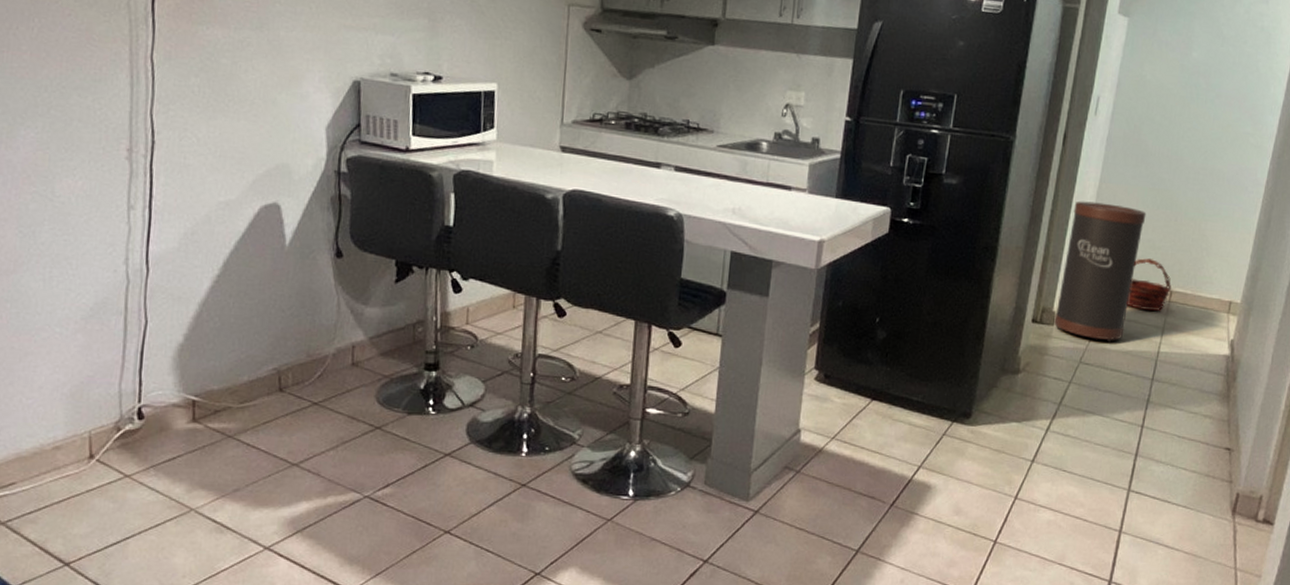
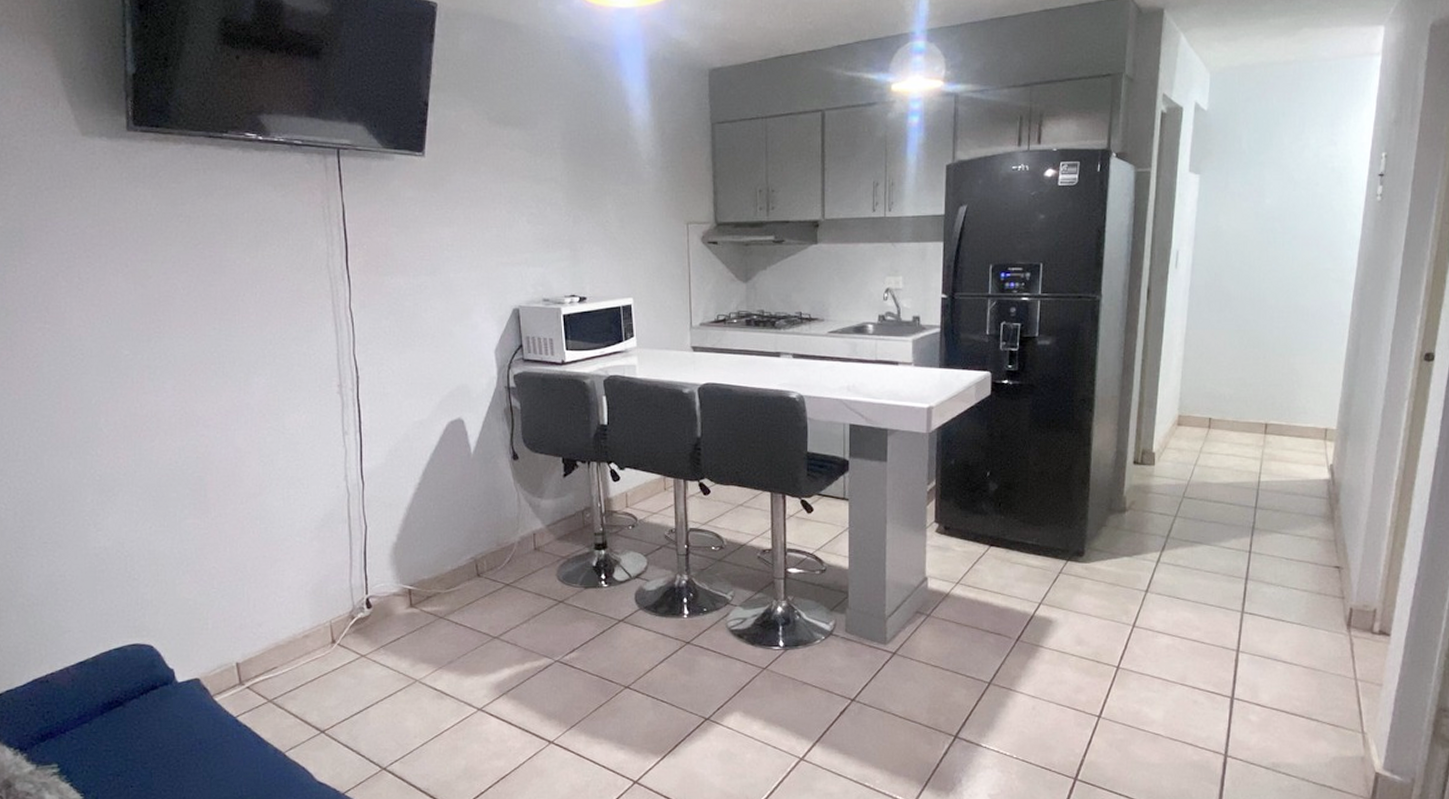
trash can: present [1054,201,1146,343] -> none [1155,348,1235,477]
basket: present [1127,258,1172,312] -> none [1224,396,1267,445]

